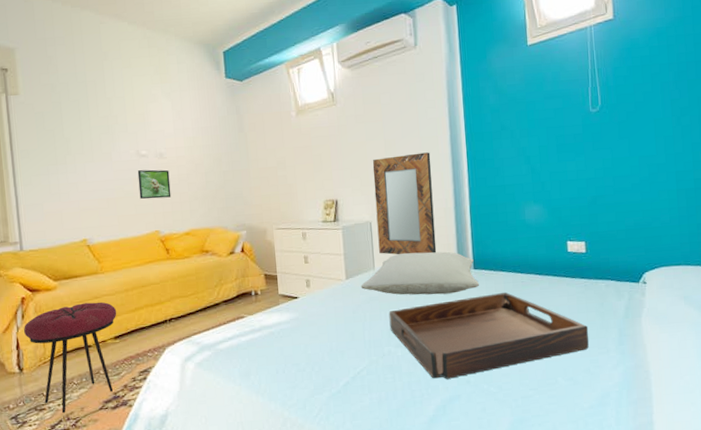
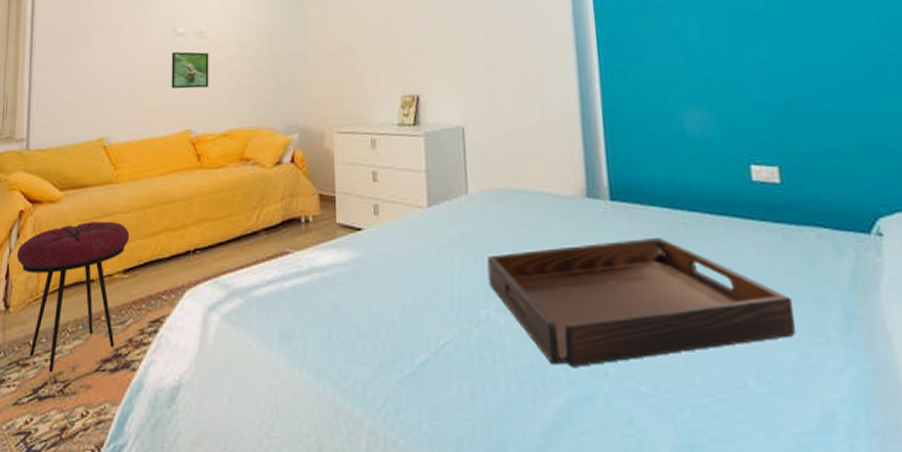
pillow: present [360,251,480,295] -> none [448,172,620,236]
home mirror: present [372,152,437,255] -> none [466,34,556,175]

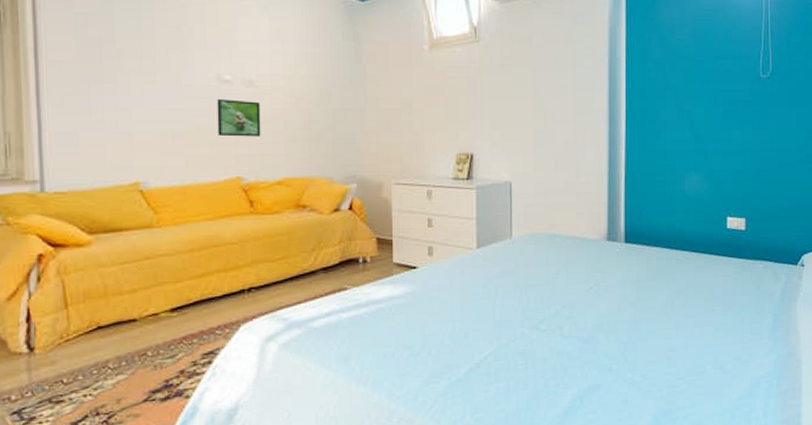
stool: present [16,221,130,373] -> none [38,263,176,407]
serving tray: present [487,237,796,367] -> none [525,269,743,366]

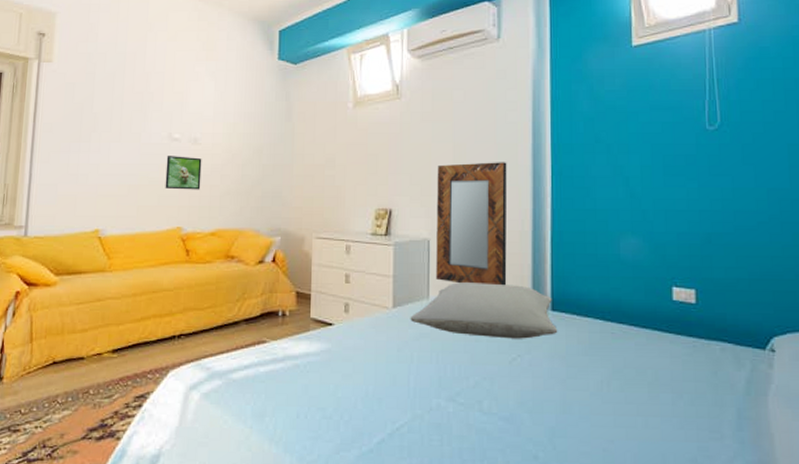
pillow: none [494,221,630,270] -> present [410,282,558,339]
home mirror: none [517,107,585,223] -> present [436,162,507,286]

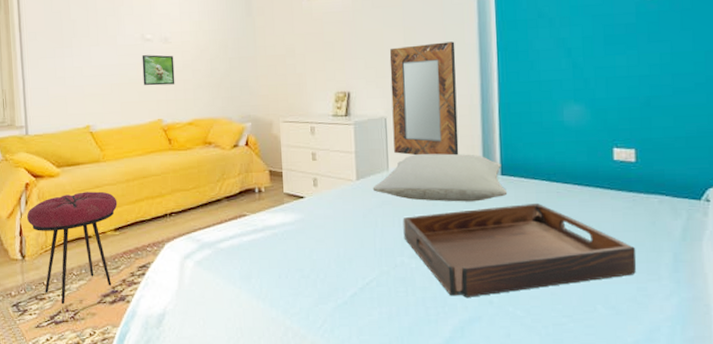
stool: none [11,305,120,439] -> present [26,191,118,305]
serving tray: none [441,343,697,451] -> present [403,202,637,297]

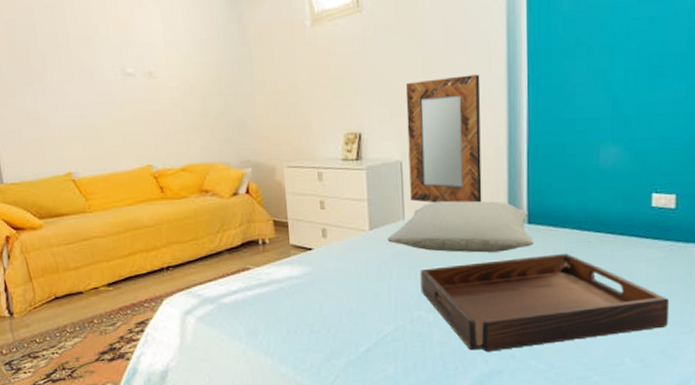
stool: present [26,191,118,305] -> none [10,244,109,363]
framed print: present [142,54,175,86] -> none [124,91,164,128]

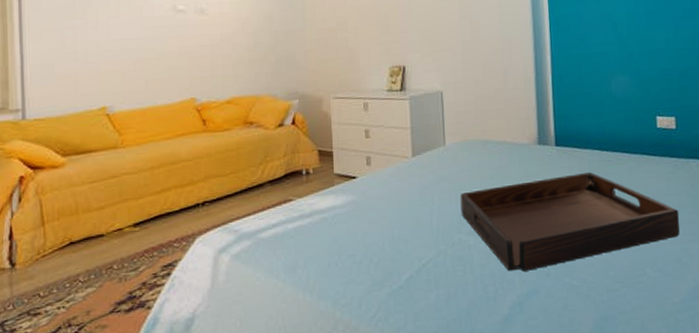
pillow: present [387,200,534,253] -> none [429,126,562,175]
home mirror: present [405,74,482,203] -> none [445,15,515,130]

